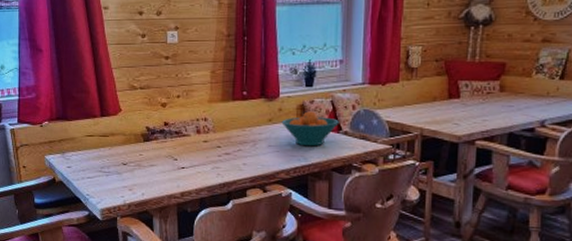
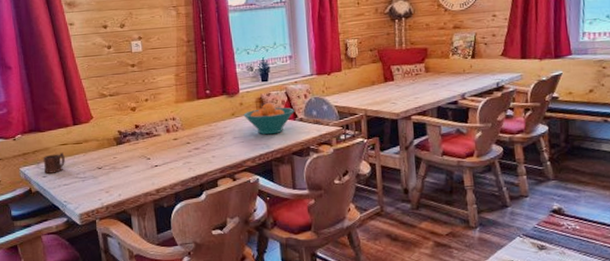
mug: none [68,144,90,165] -> present [43,152,65,174]

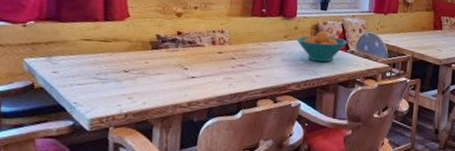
mug: present [43,152,65,174] -> none [55,48,86,70]

